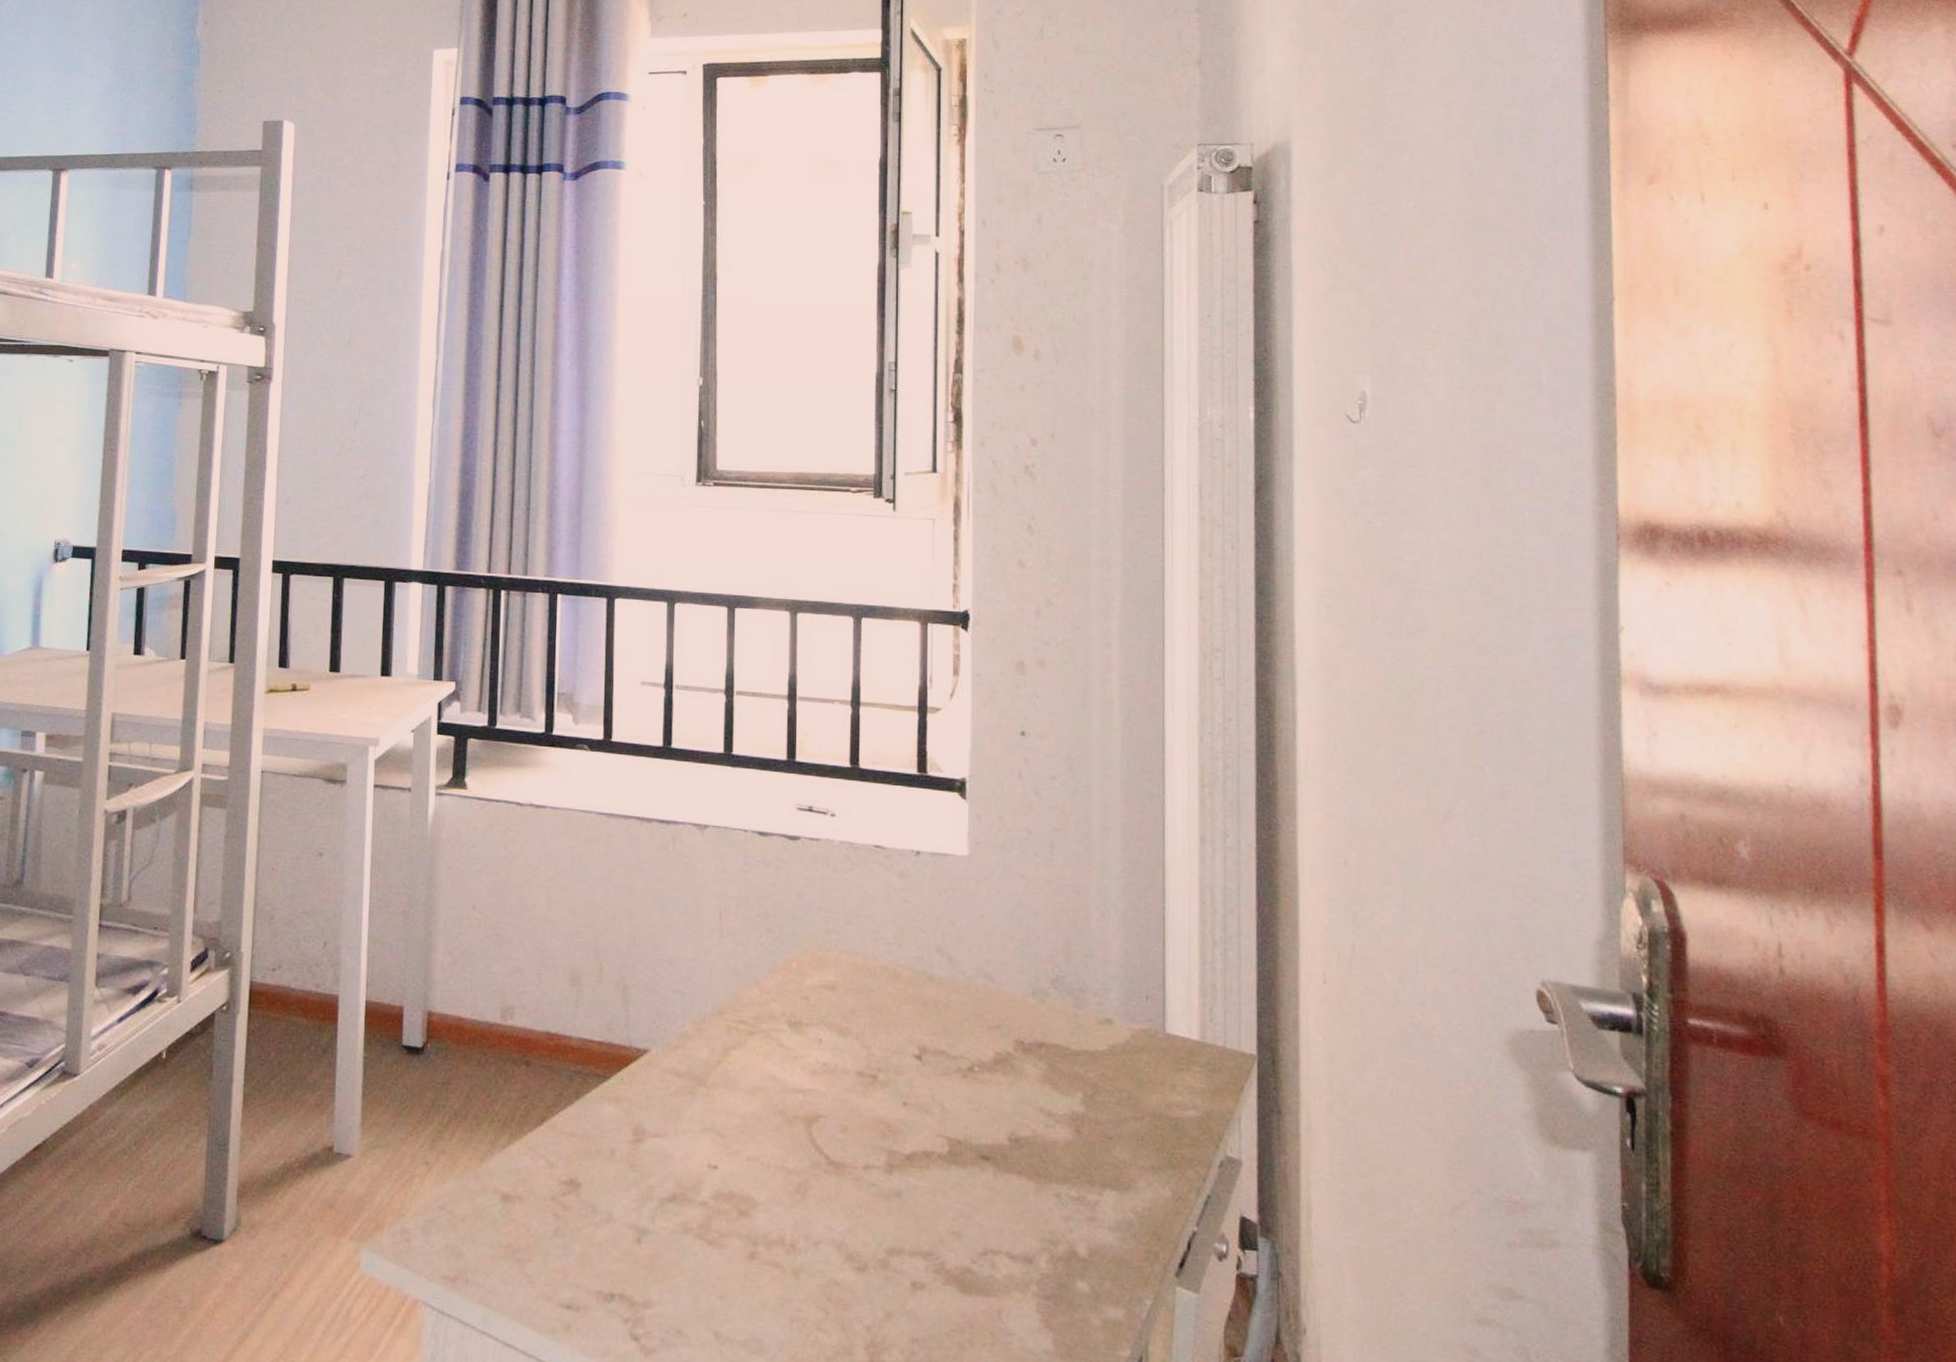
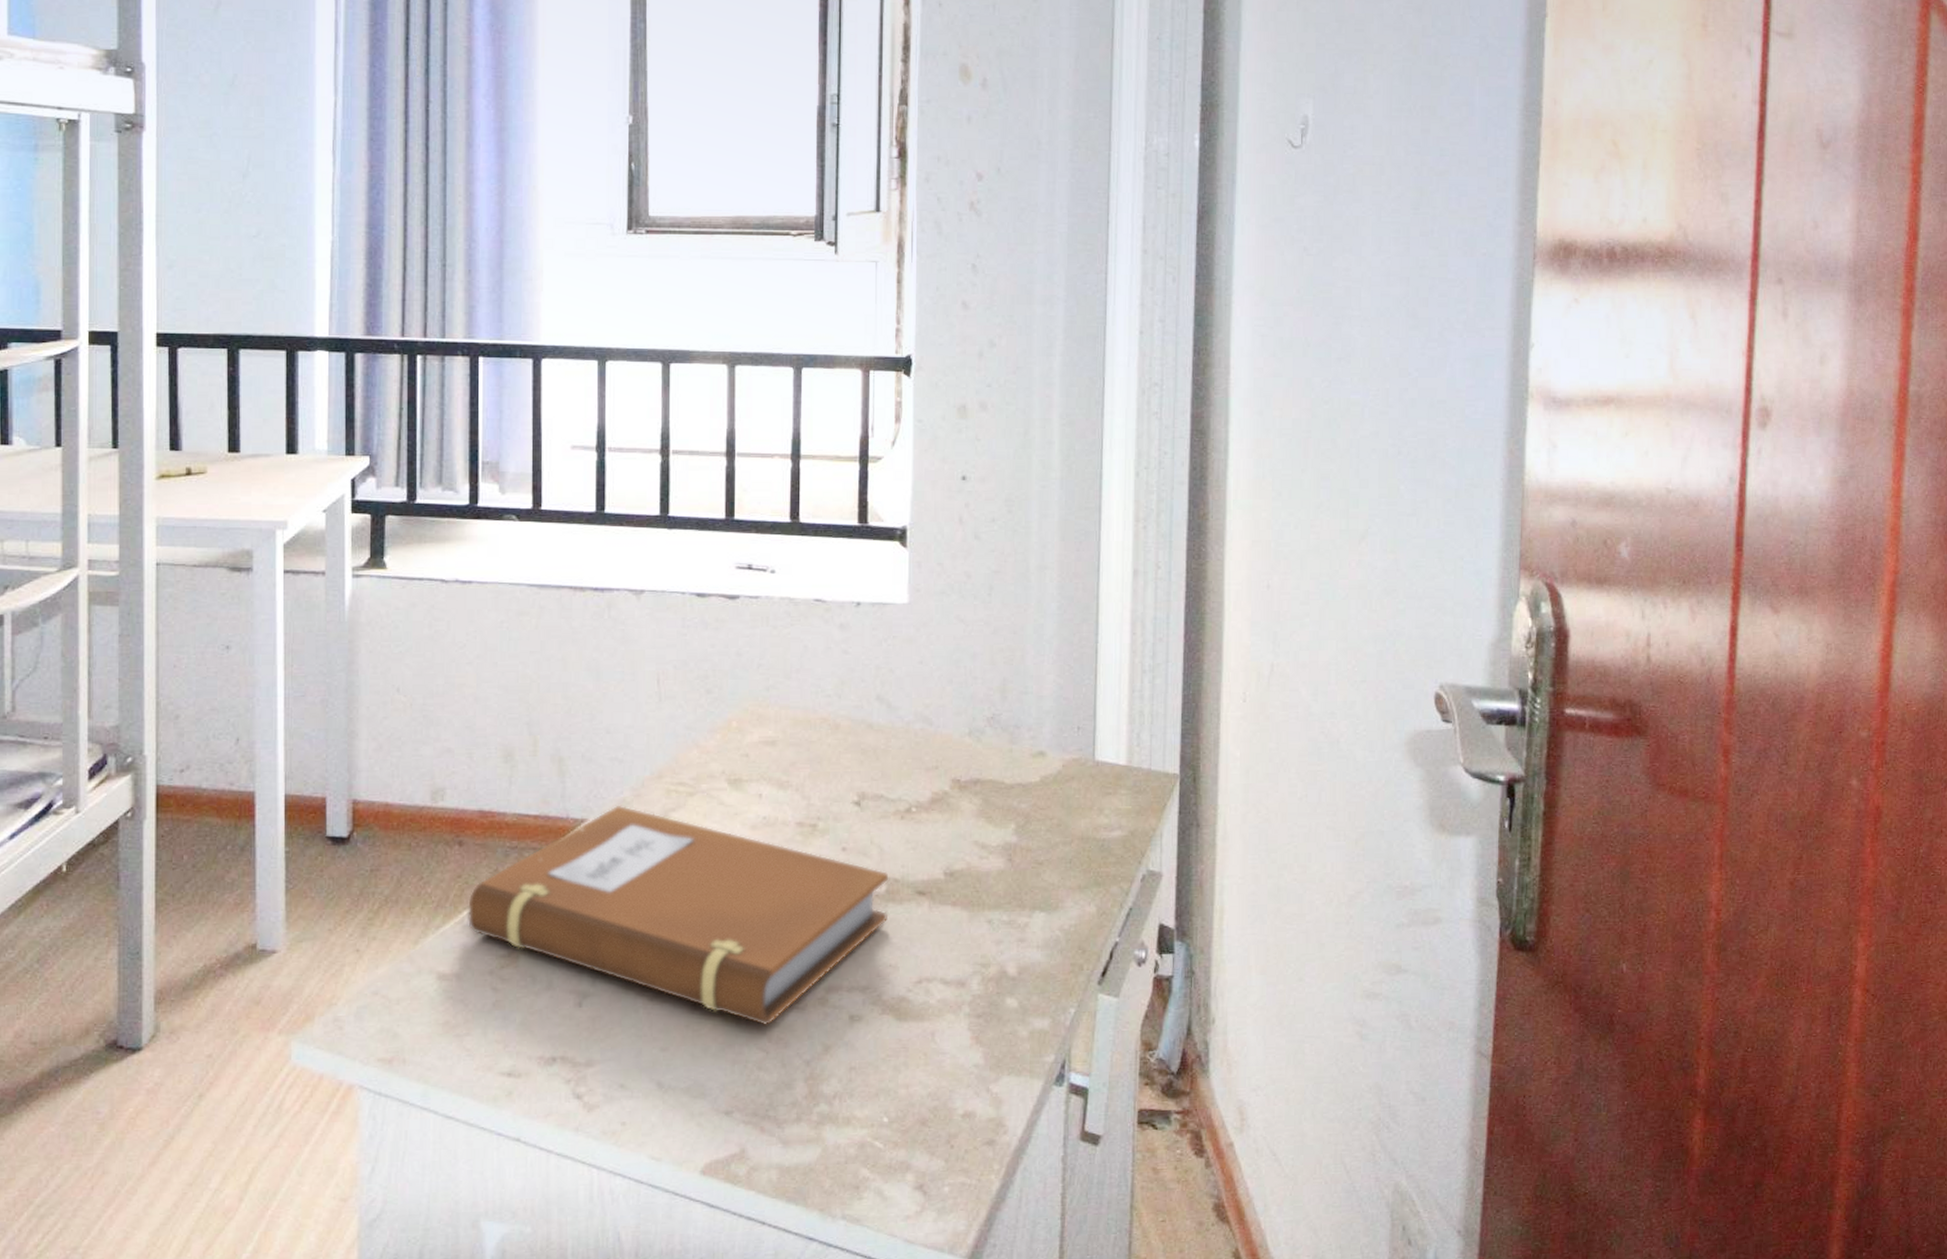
notebook: none [532,1038,952,1284] -> present [468,805,889,1026]

